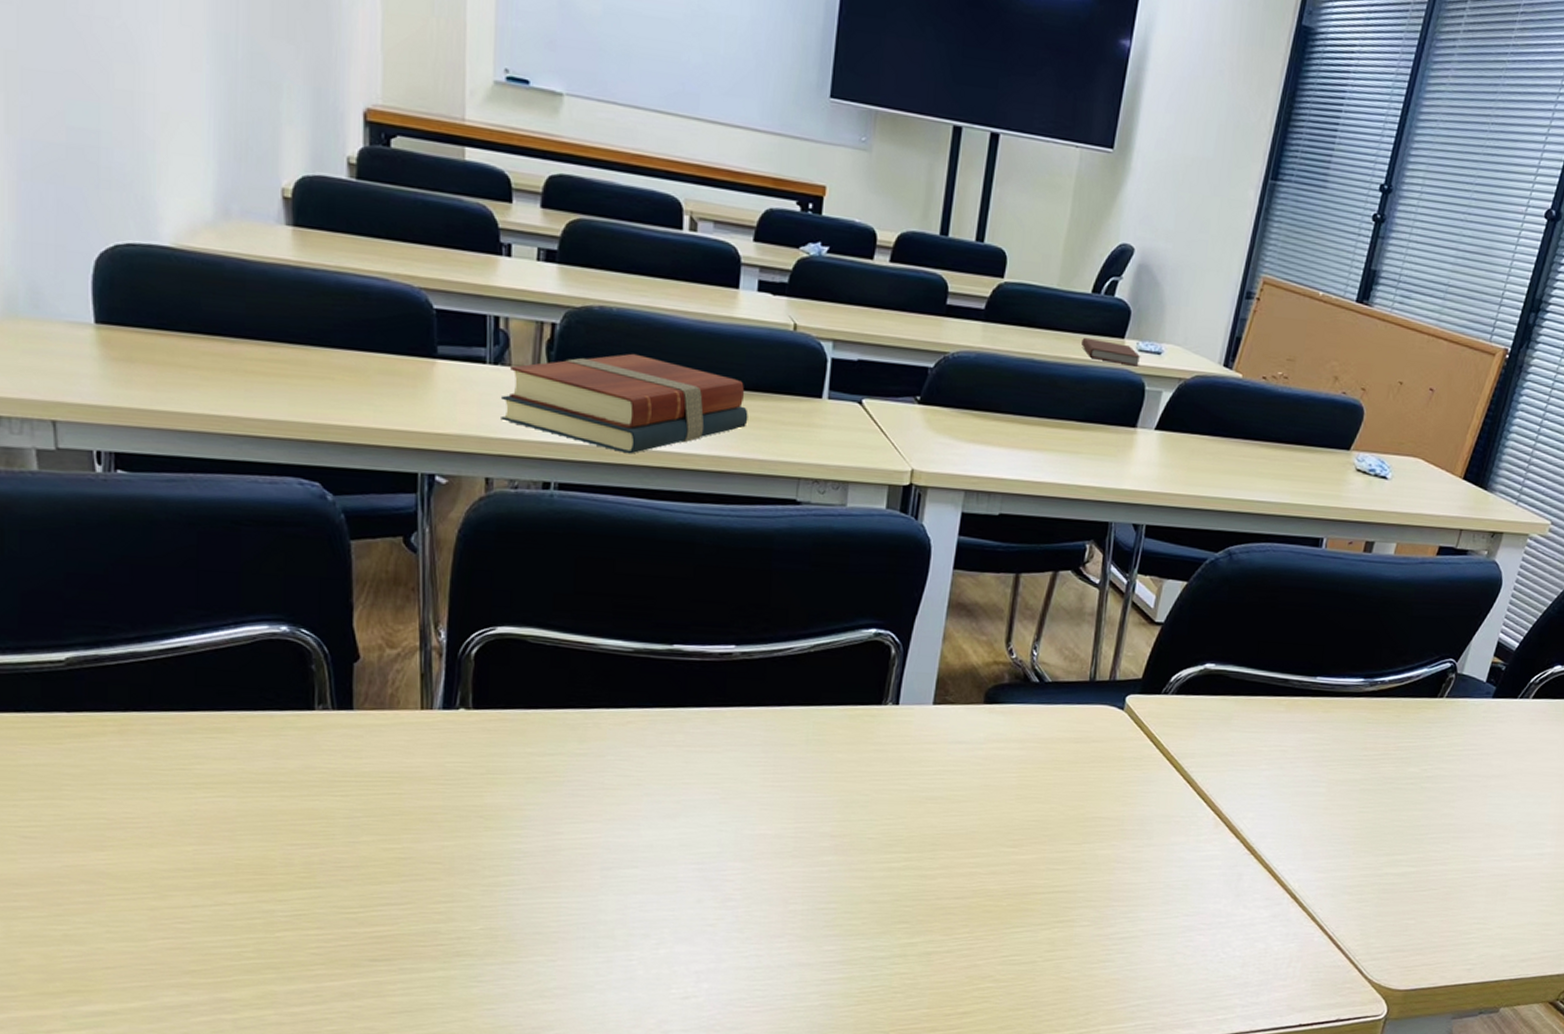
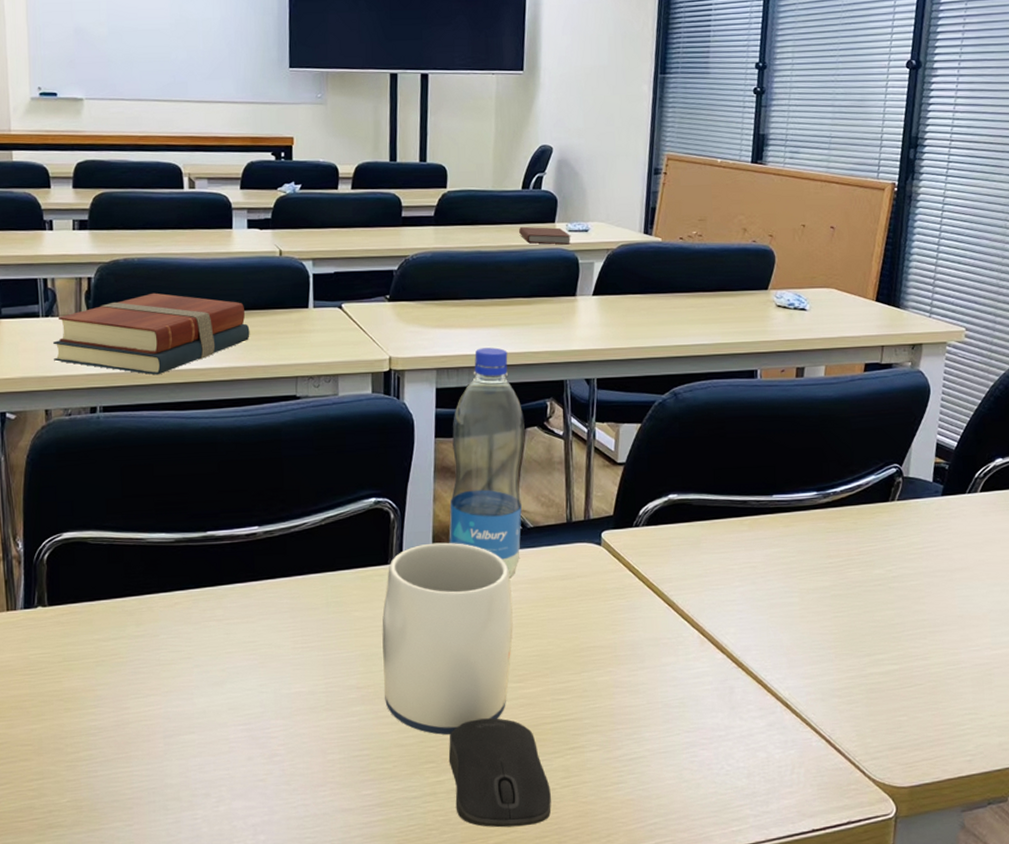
mug: none [861,686,1019,895] -> present [382,542,513,735]
computer mouse: none [924,881,1032,997] -> present [448,718,551,828]
bottle: none [955,473,1058,736] -> present [449,347,525,579]

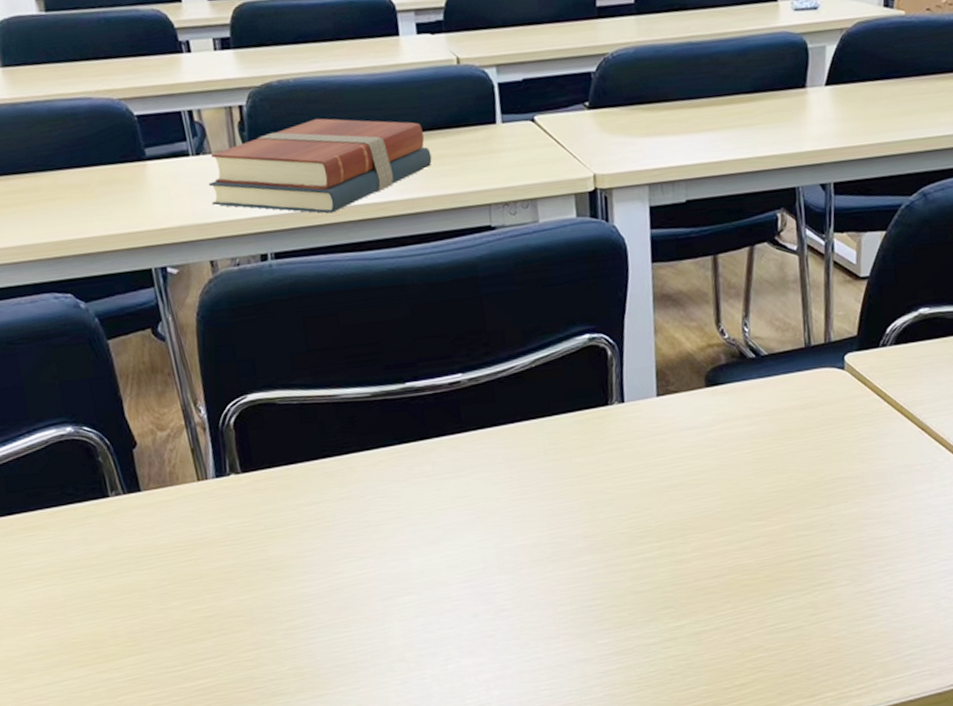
mug: present [382,542,513,735] -> none [606,377,751,580]
computer mouse: present [448,718,551,828] -> none [687,558,800,669]
bottle: present [449,347,525,579] -> none [671,154,755,412]
book: present [519,226,571,245] -> none [736,6,798,29]

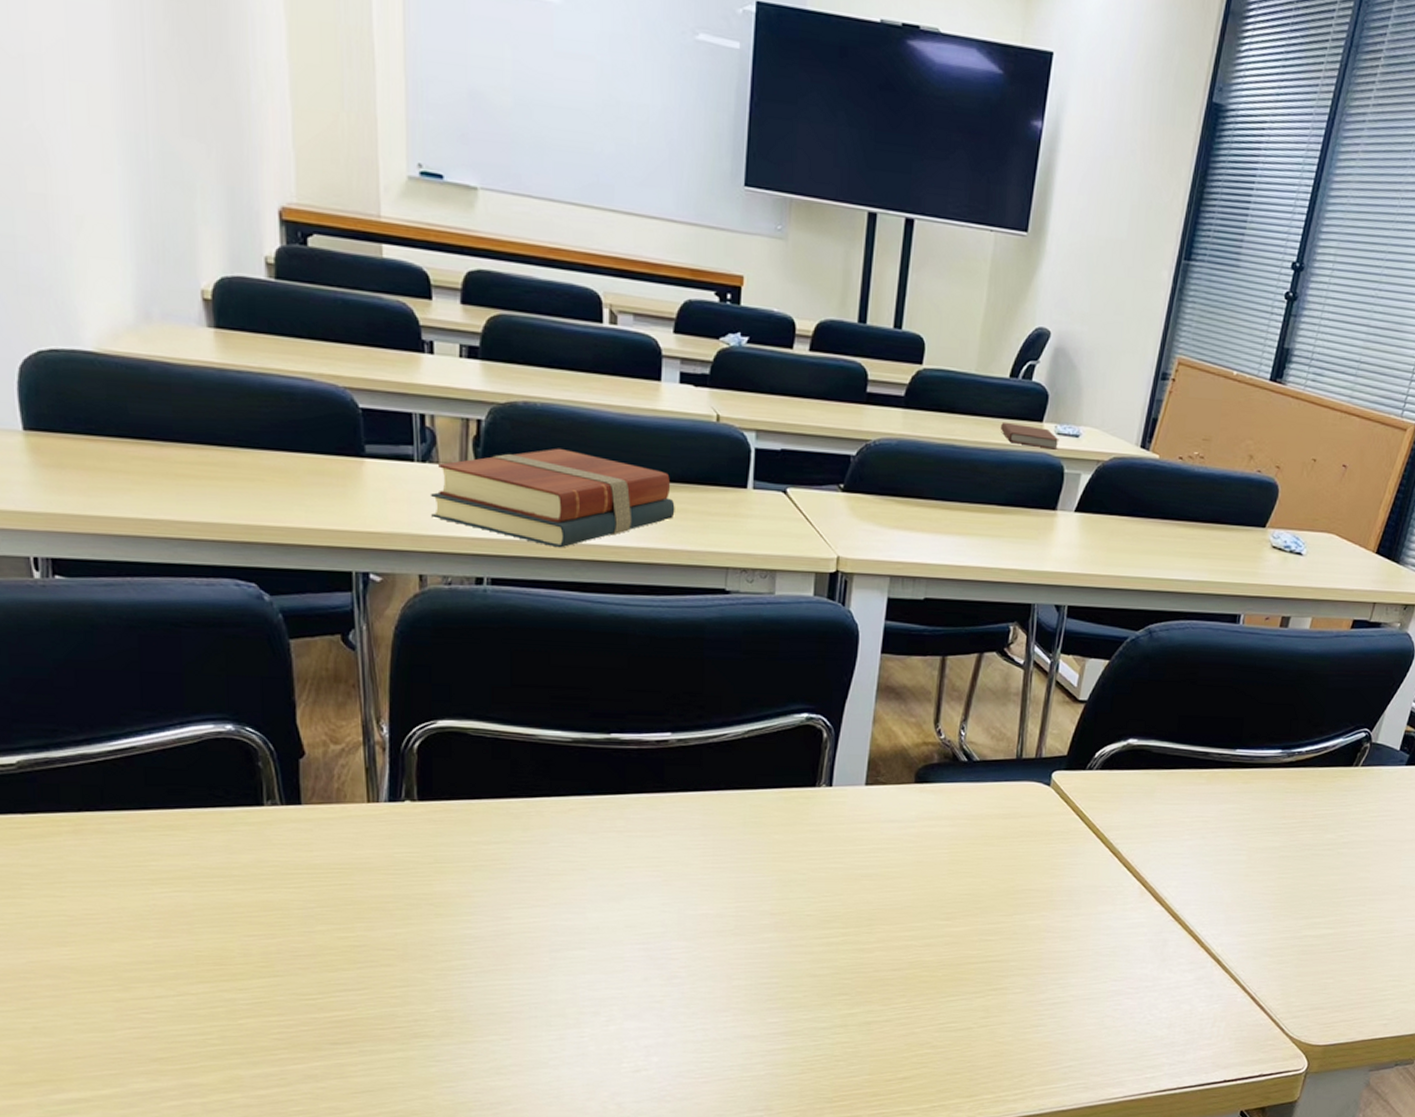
book: none [736,6,798,29] -> present [1001,422,1059,450]

